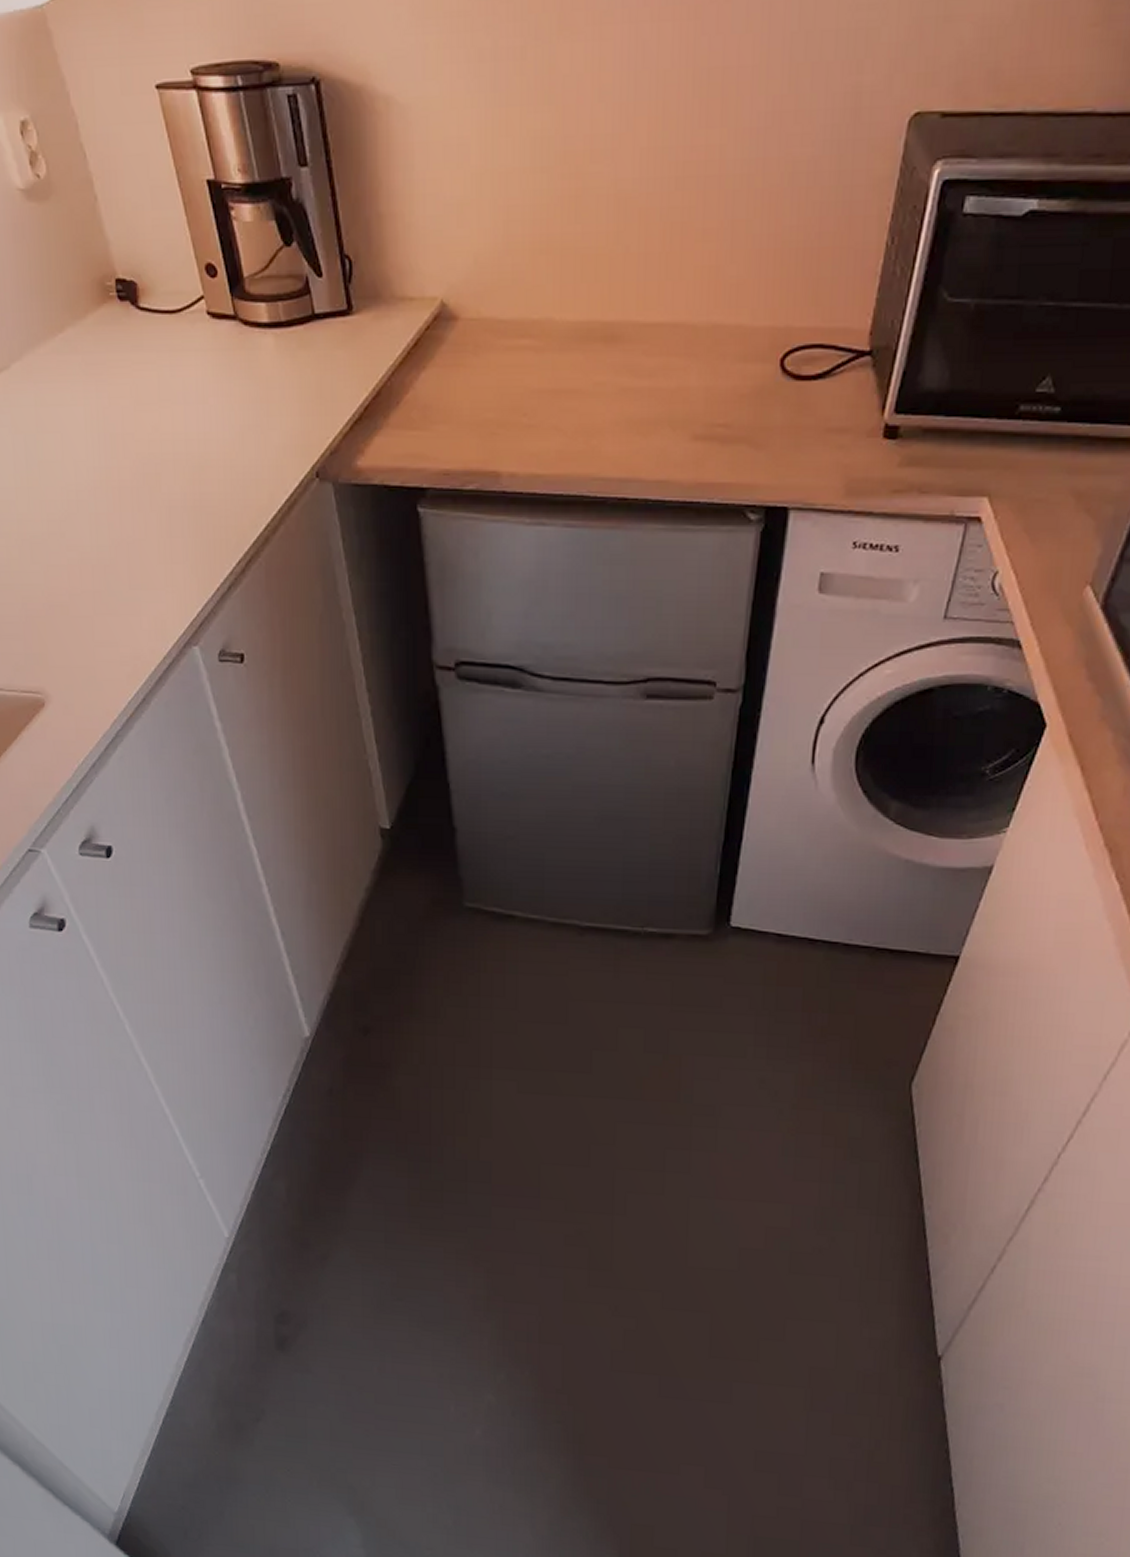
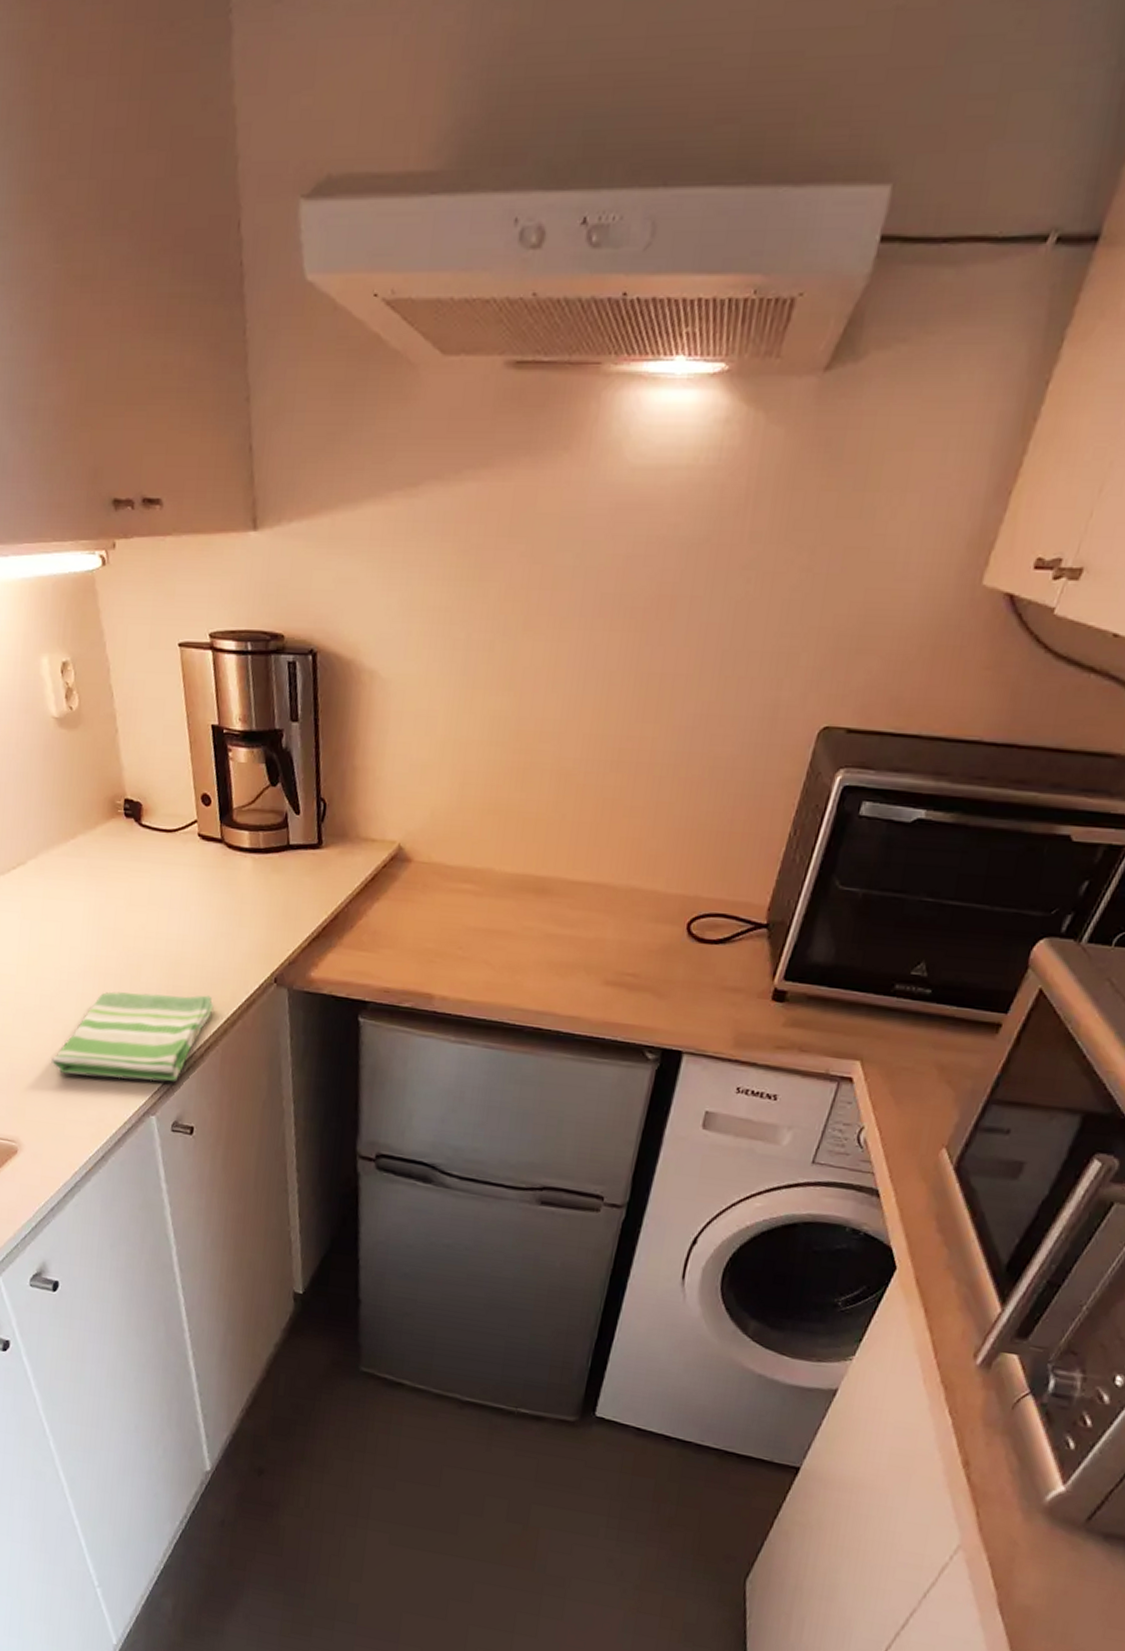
dish towel: none [70,500,250,609] -> present [51,991,214,1082]

